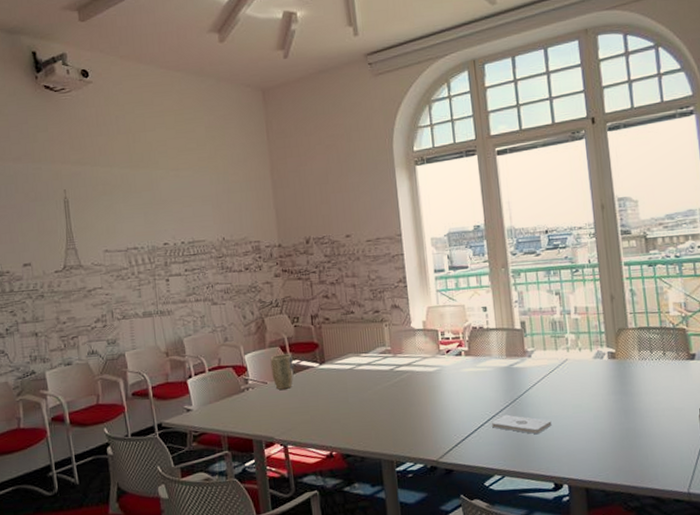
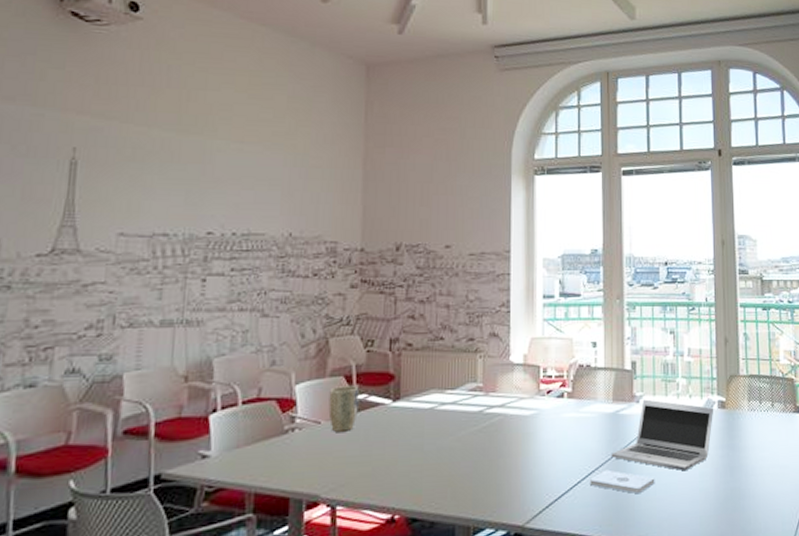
laptop: none [509,354,605,415] -> present [611,399,714,471]

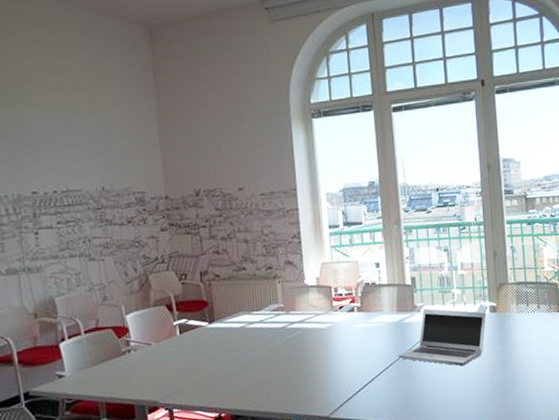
plant pot: present [328,386,359,432] -> none [155,313,181,351]
notepad: present [589,469,655,494] -> none [381,368,438,387]

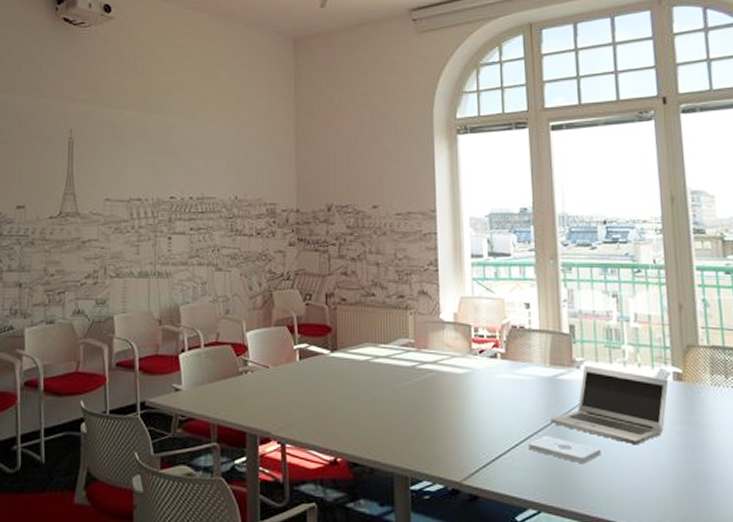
notepad: none [381,368,438,387] -> present [527,435,601,464]

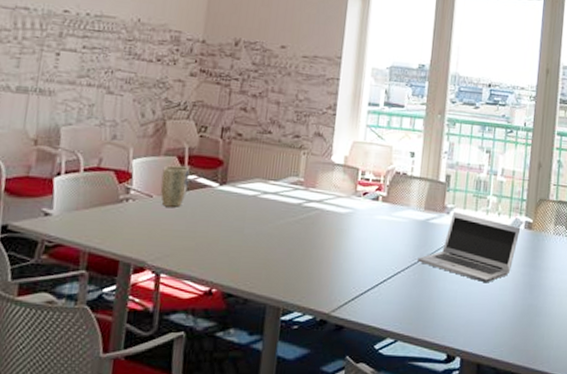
plant pot: none [275,335,300,377] -> present [160,165,190,207]
notepad: present [527,435,601,464] -> none [394,272,457,299]

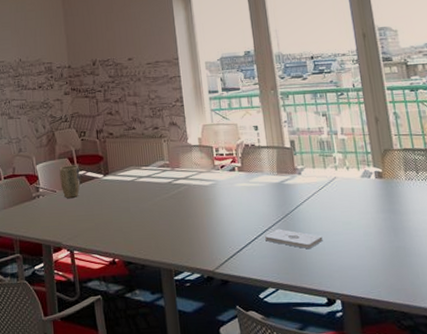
notepad: none [394,272,457,299] -> present [264,229,323,250]
laptop: present [417,211,521,283] -> none [281,171,372,231]

